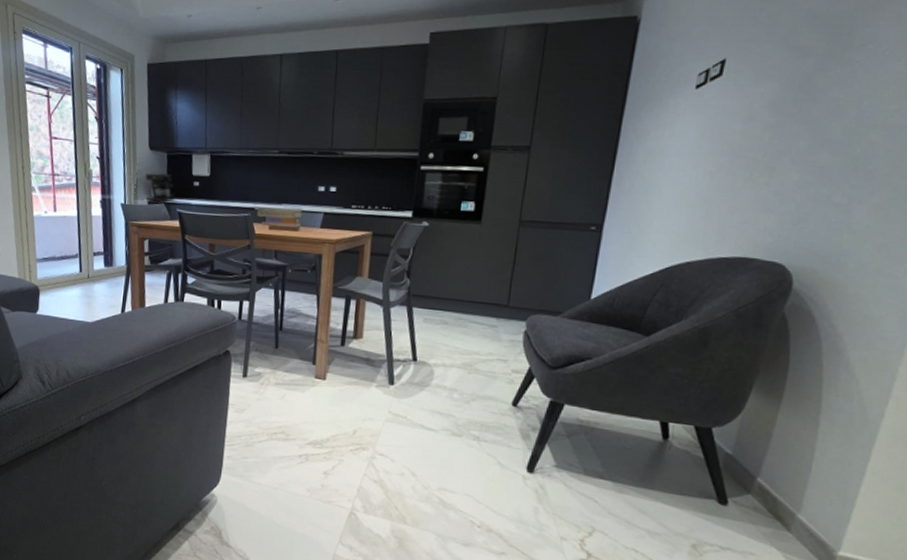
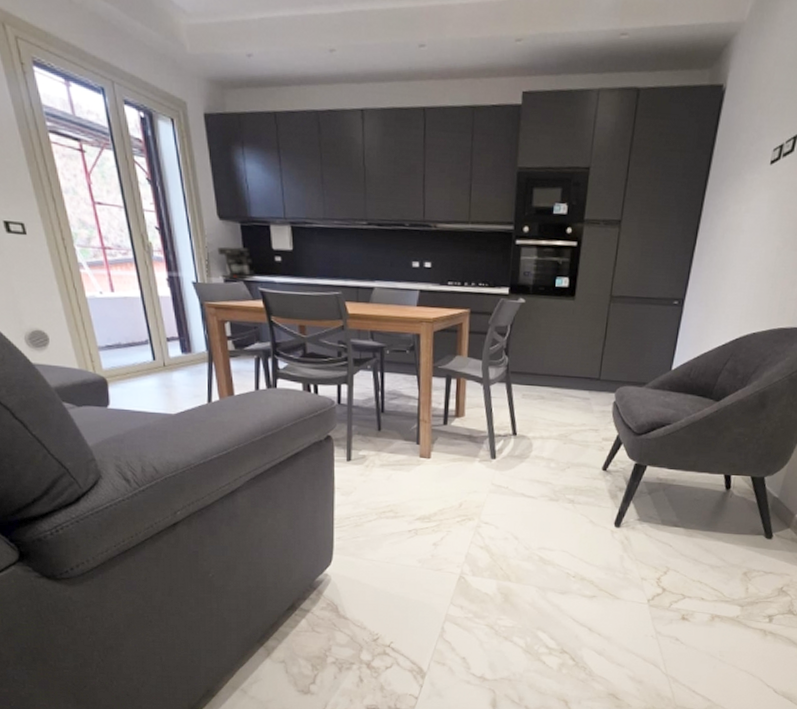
books: present [255,206,303,232] -> none [346,284,398,311]

